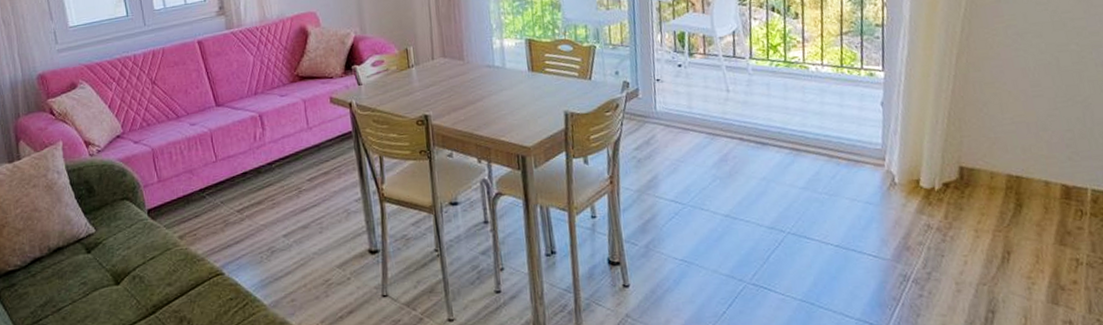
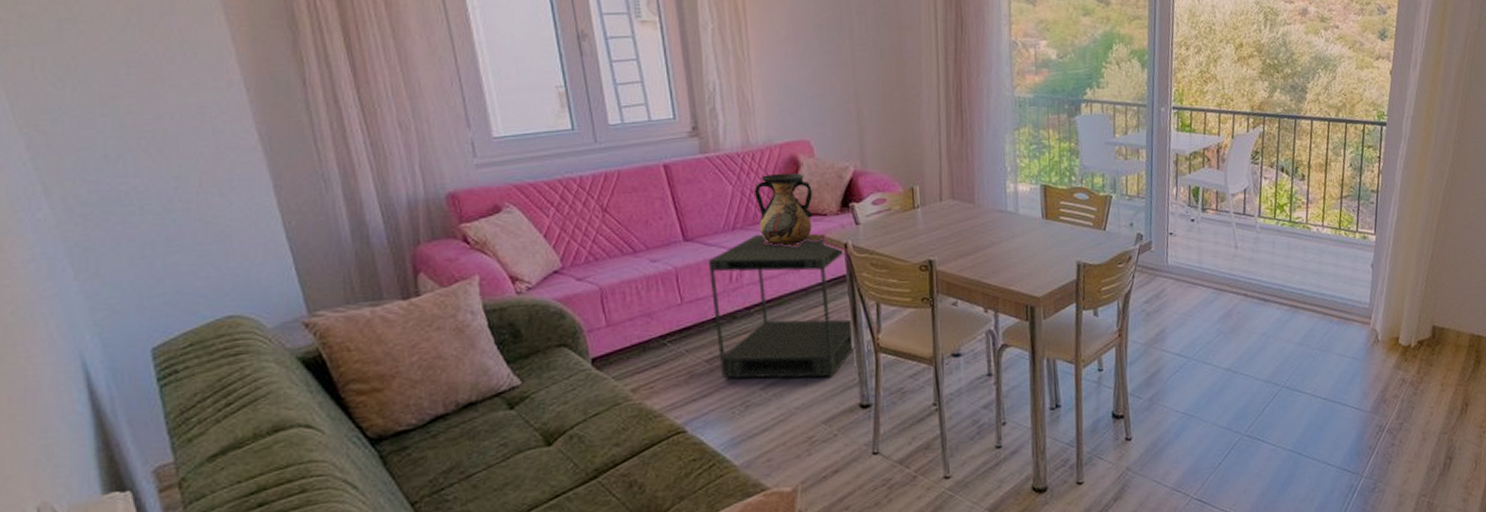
side table: none [237,94,364,227] -> present [709,233,857,379]
vase: none [271,41,332,108] -> present [753,172,824,247]

